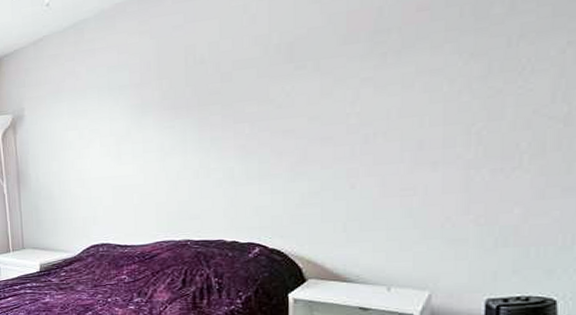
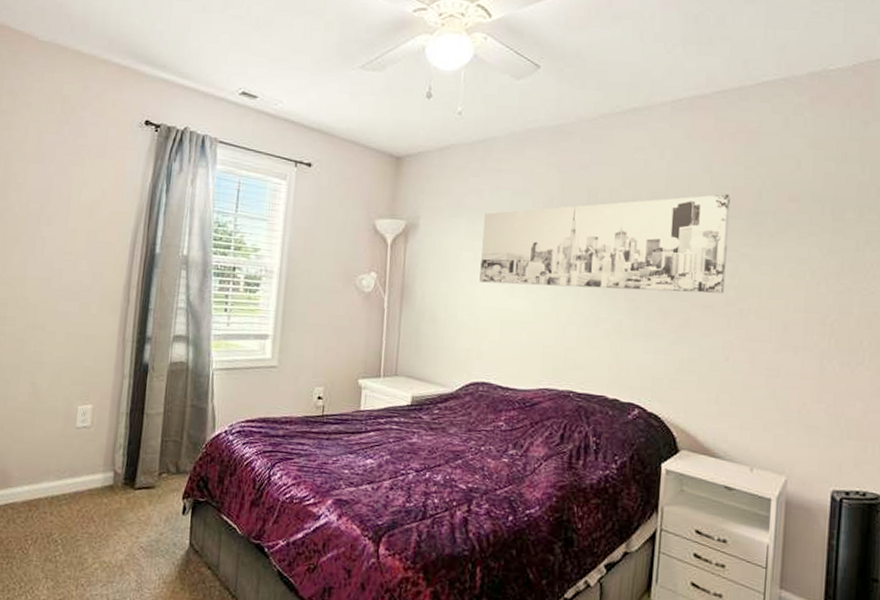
wall art: none [84,20,345,156] -> present [479,194,730,294]

